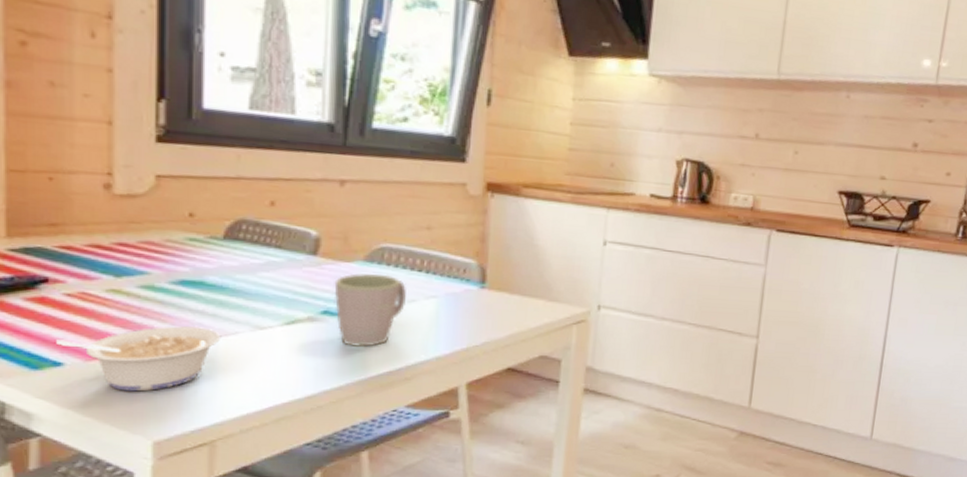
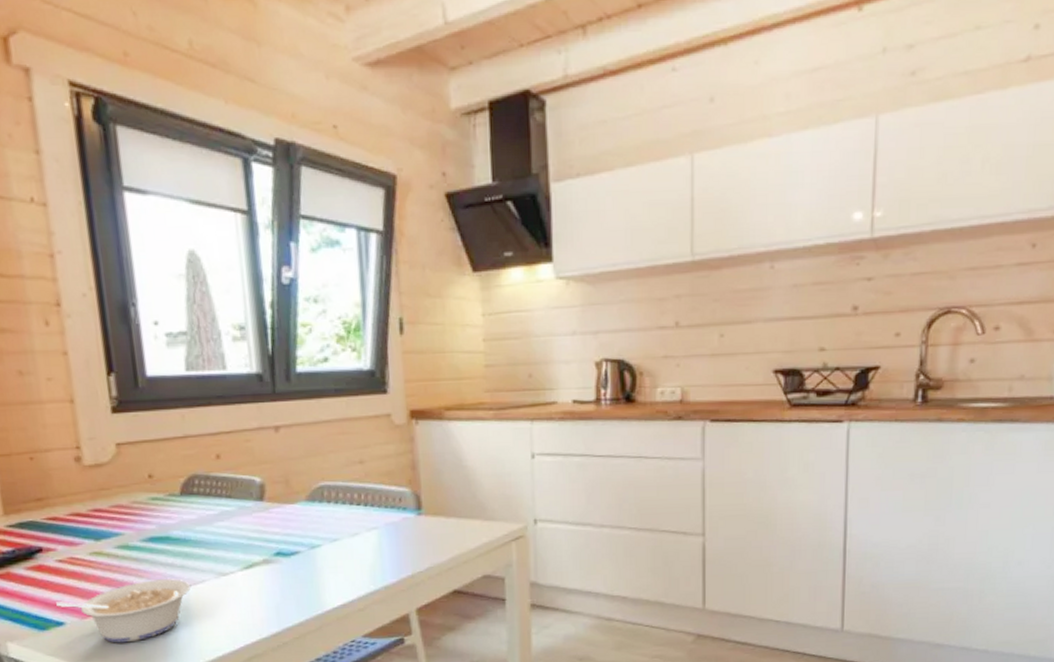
mug: present [334,273,406,347] -> none [282,511,349,583]

